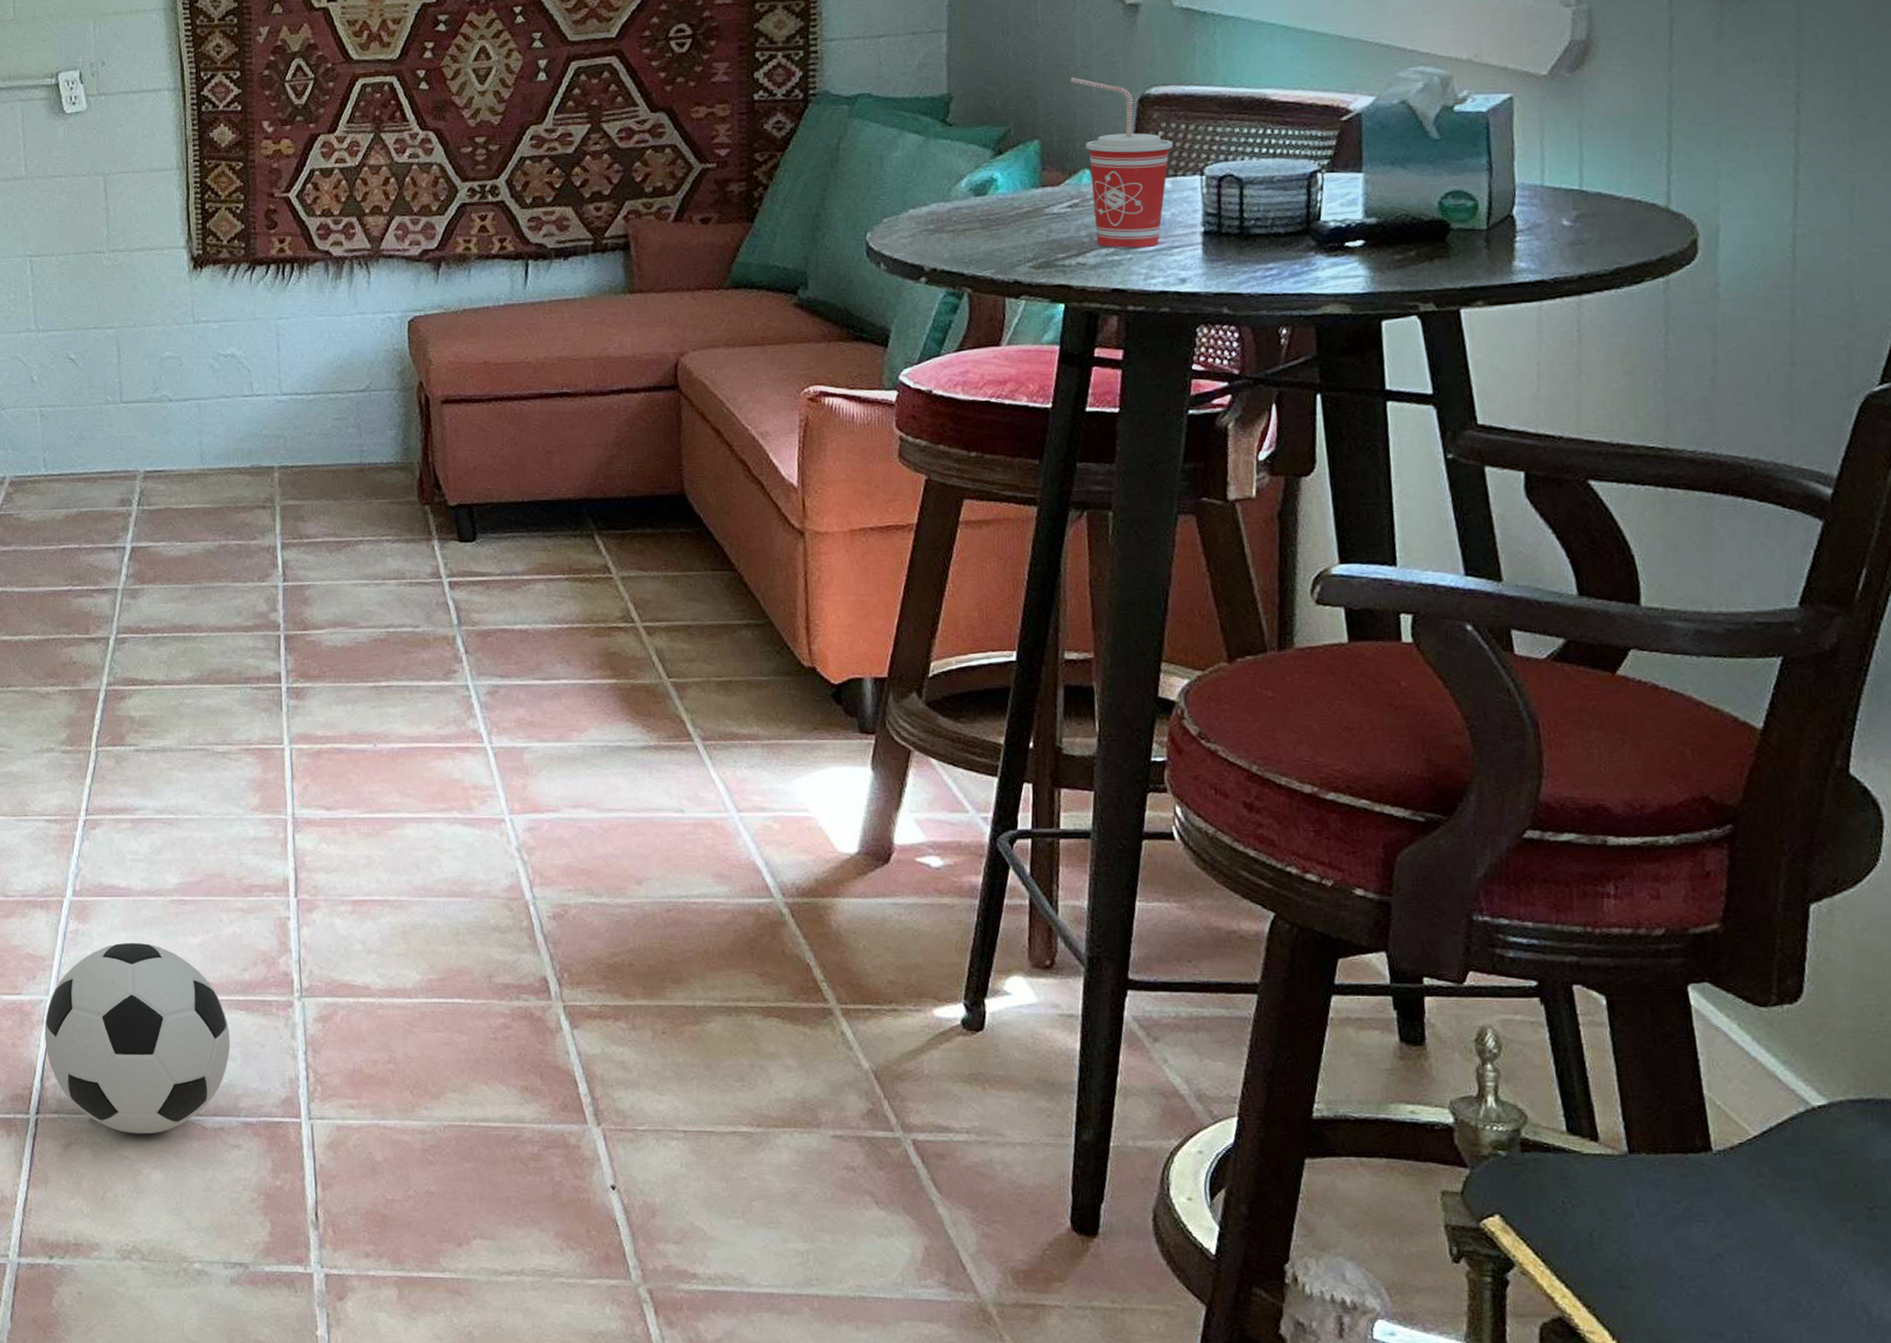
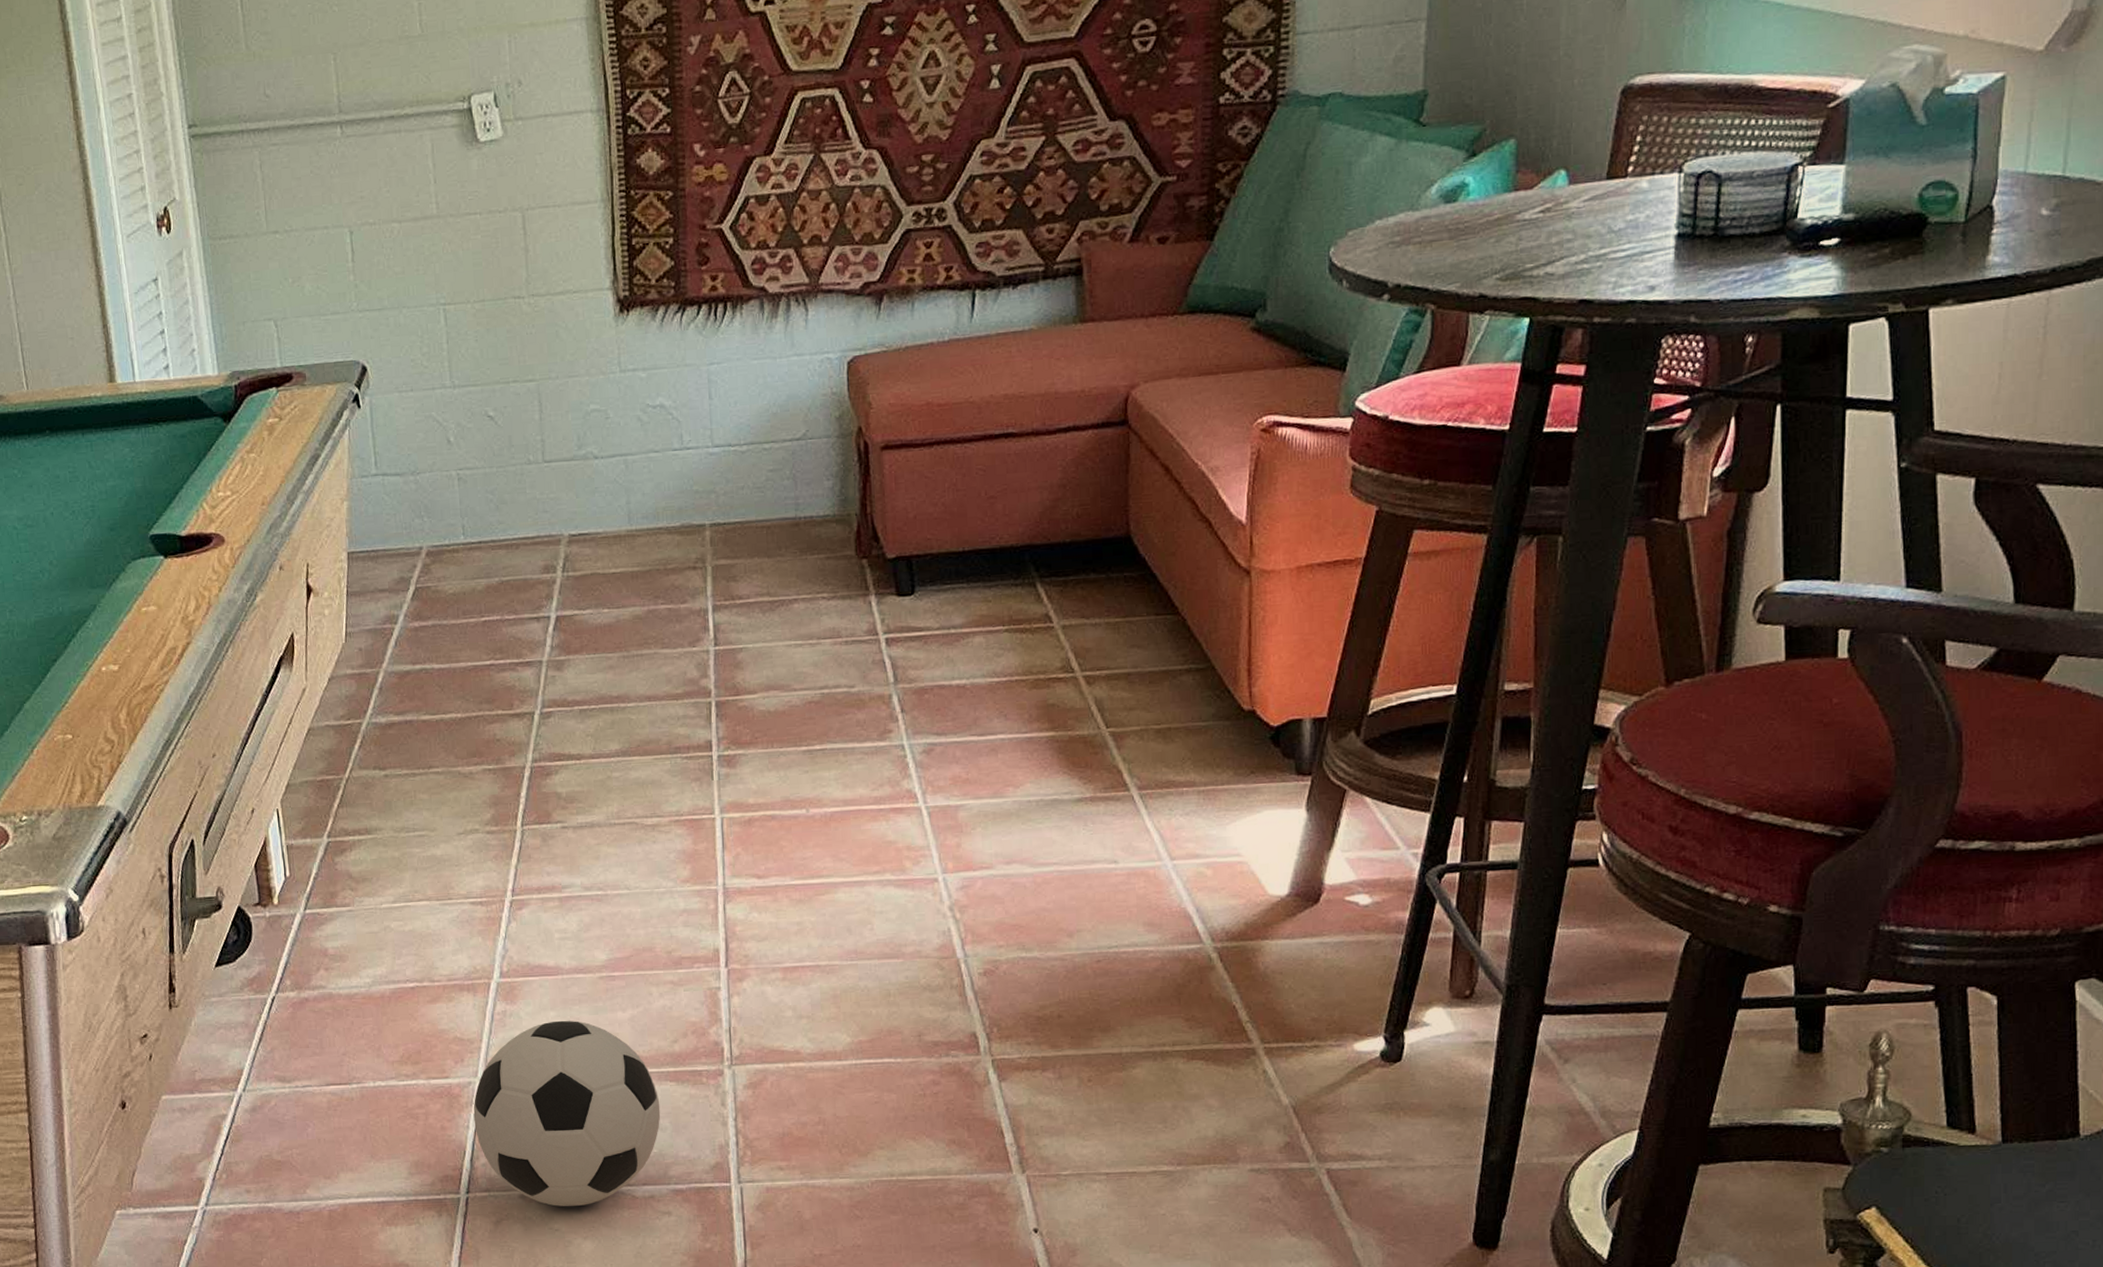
beverage cup: present [1069,77,1174,248] -> none [1551,67,1654,255]

